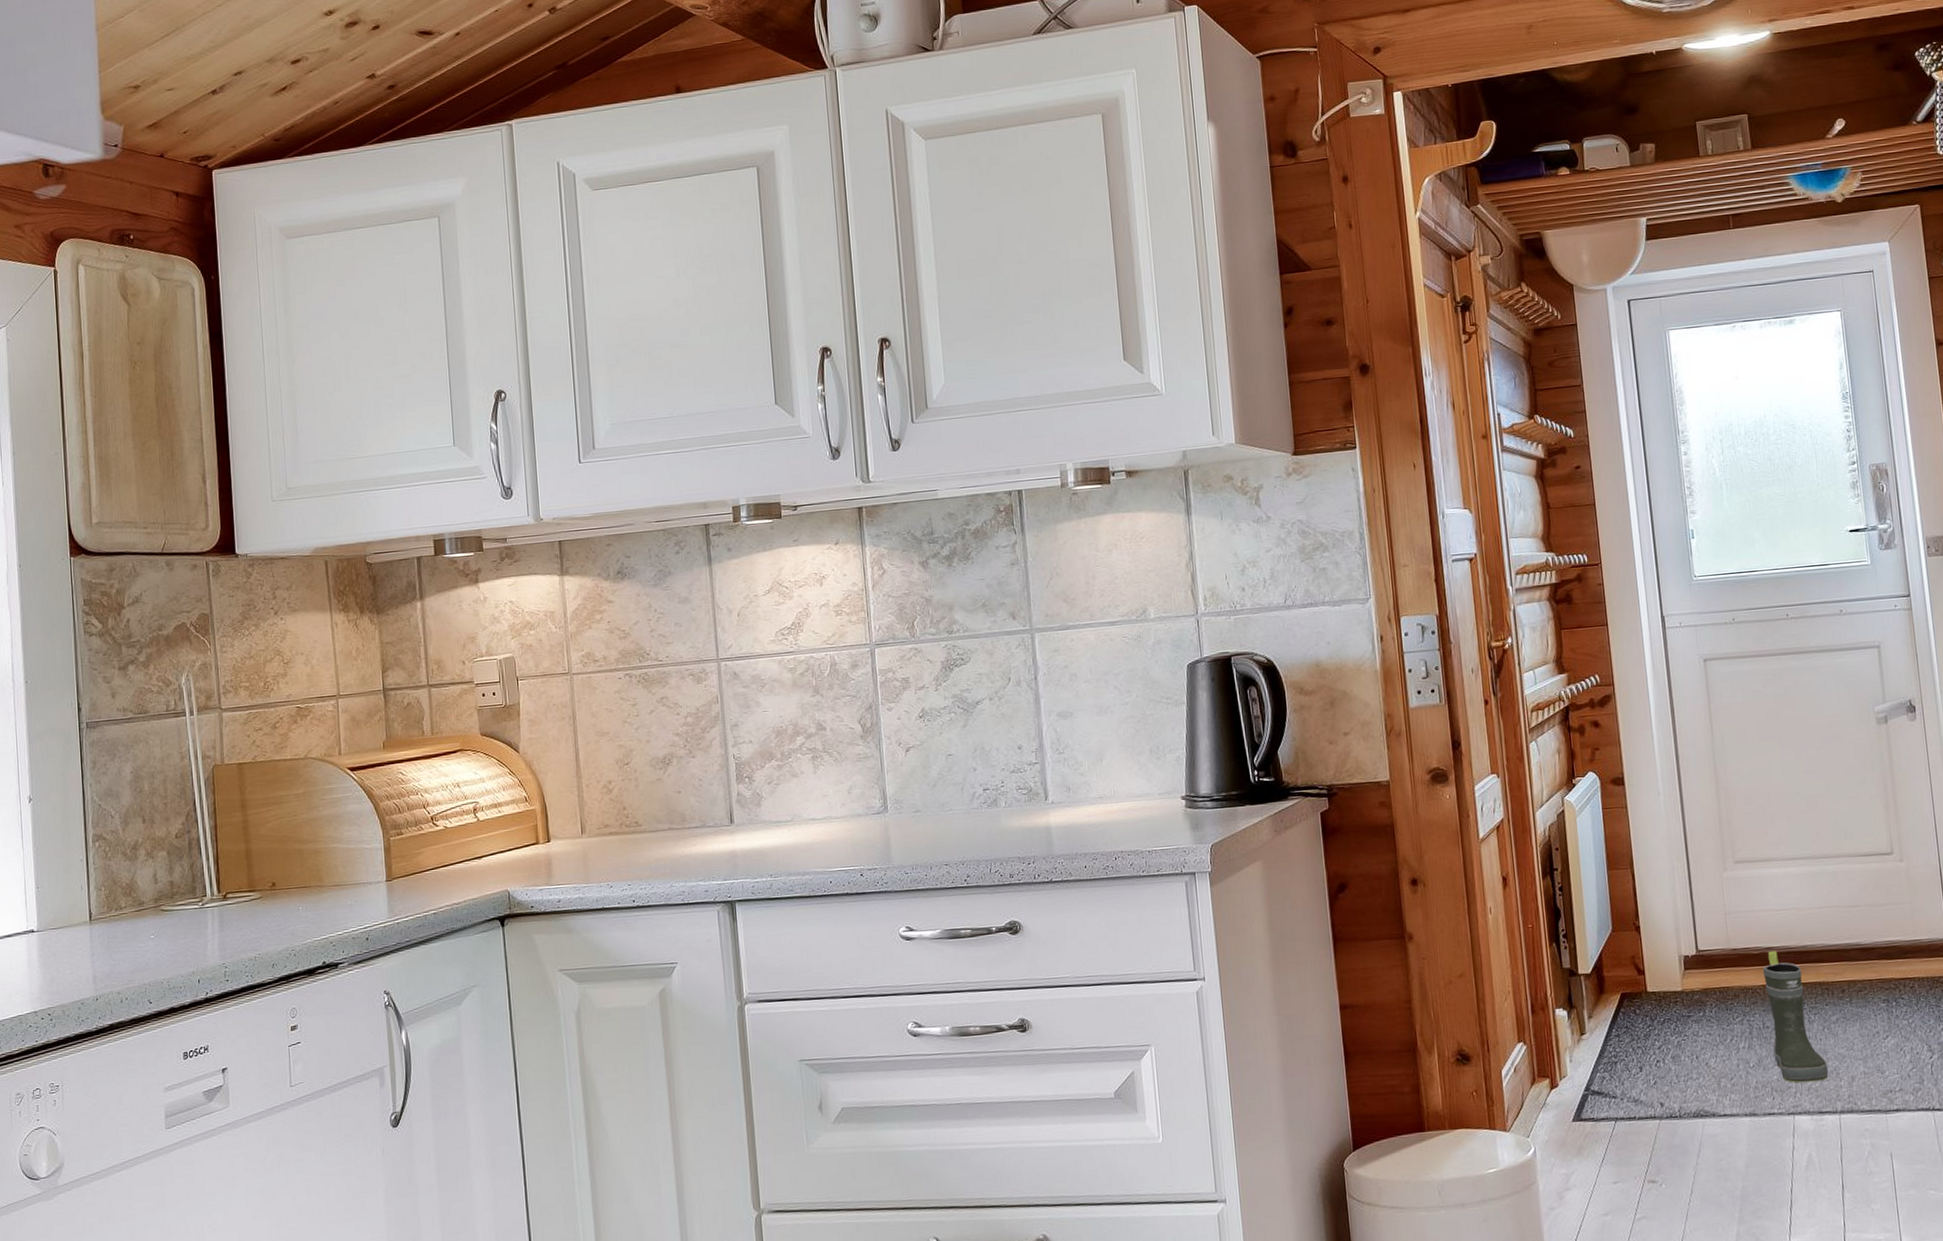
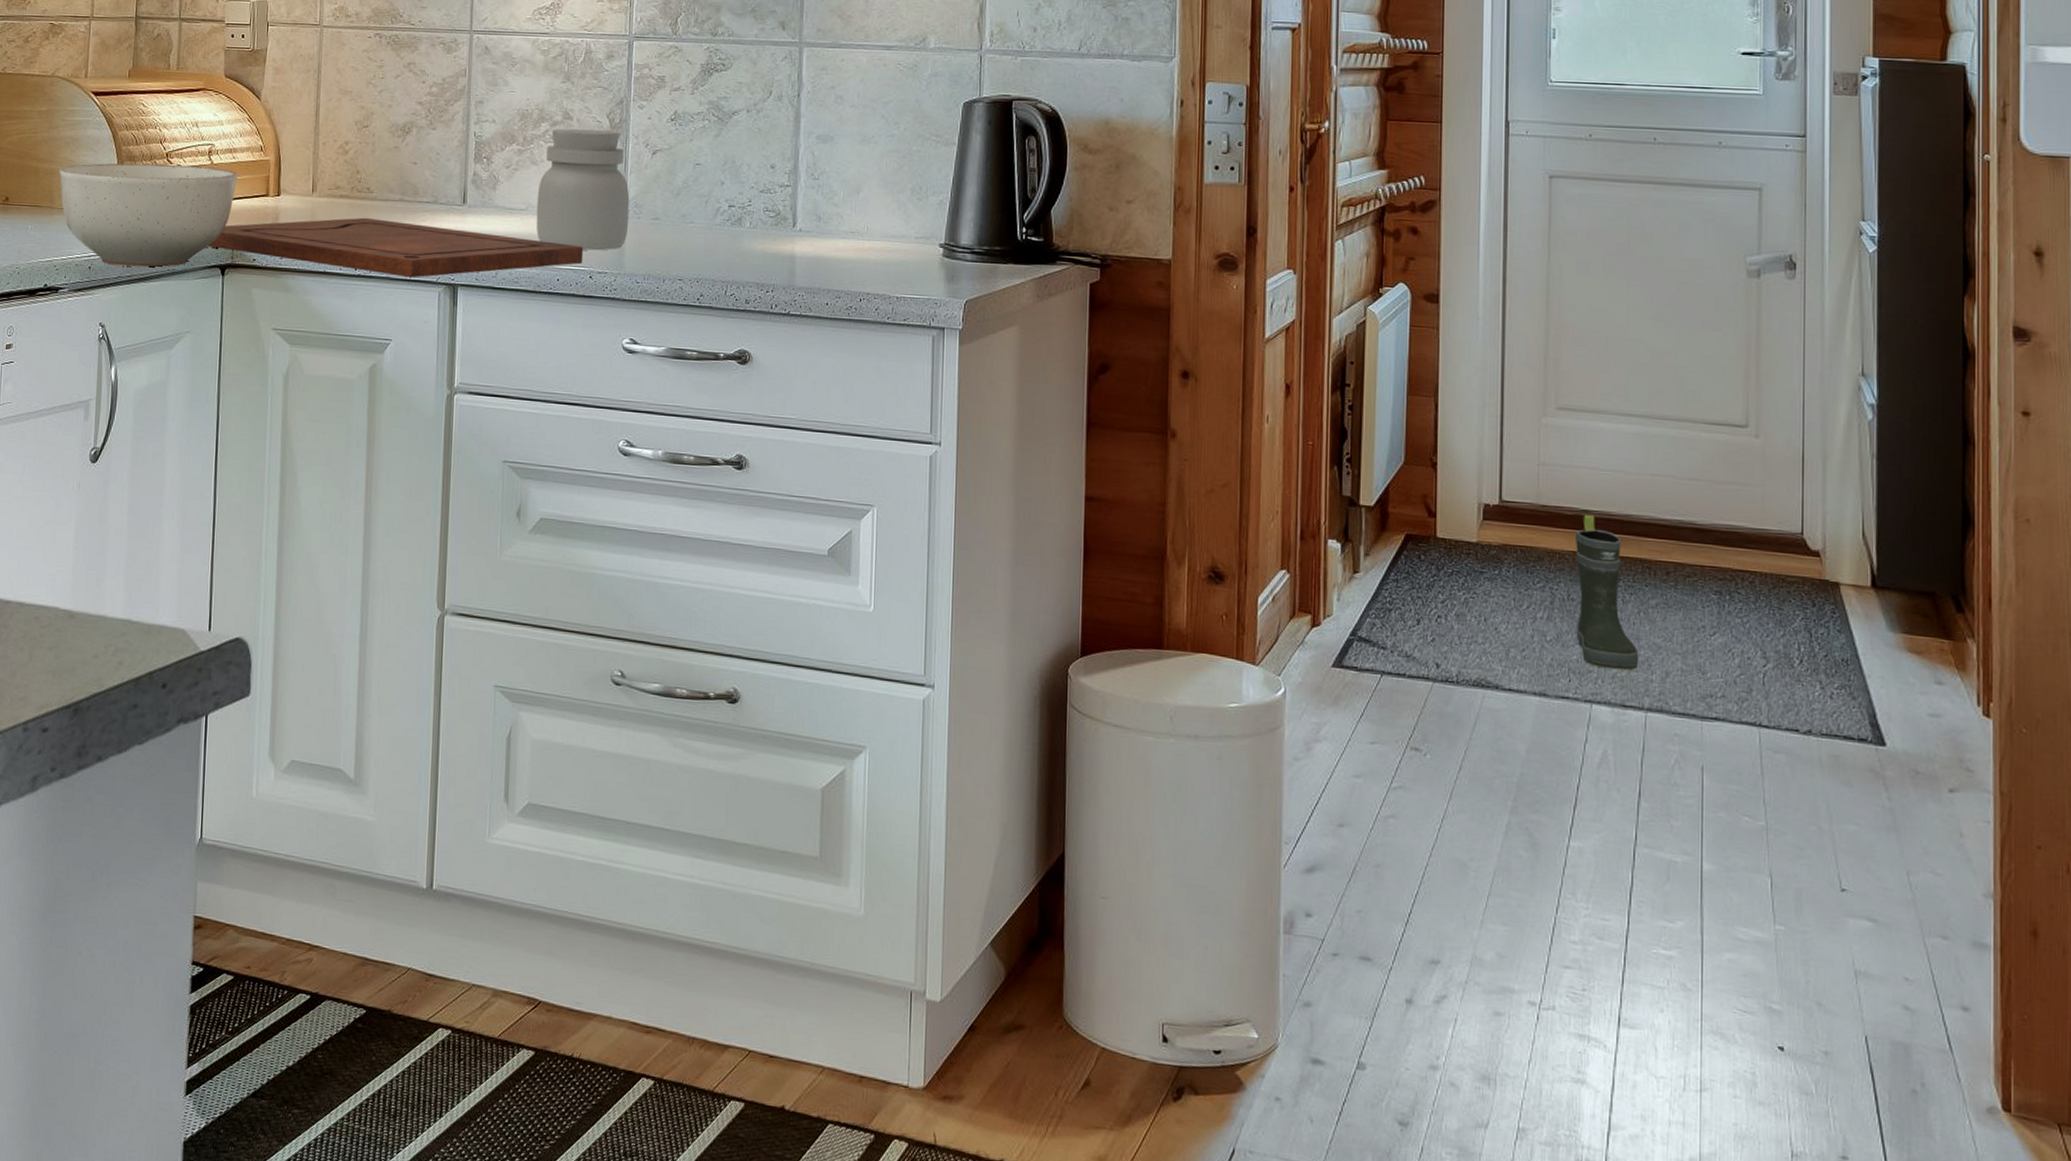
bowl: none [323,823,506,933] -> present [58,163,238,268]
cutting board: none [483,847,853,902] -> present [207,217,584,278]
jar: none [801,735,892,851] -> present [536,128,630,251]

